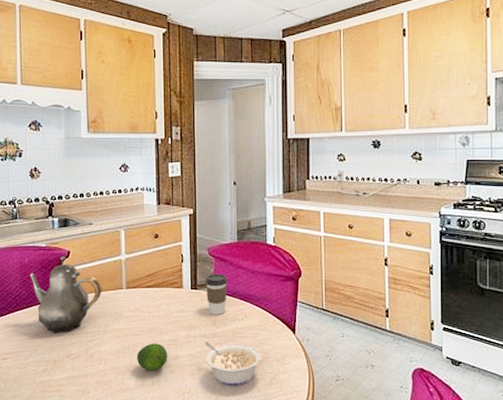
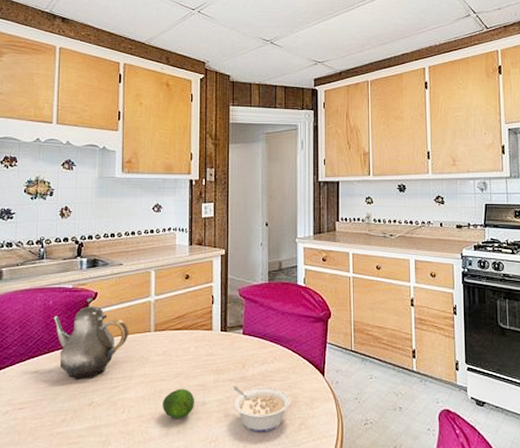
coffee cup: present [205,274,228,315] -> none [235,315,258,358]

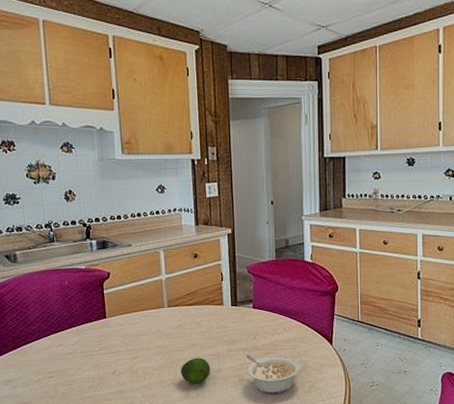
teapot: present [52,298,129,380] -> none [69,277,144,351]

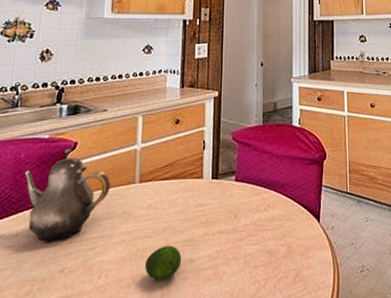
teapot: none [69,277,144,351] -> present [23,148,112,243]
legume: present [245,354,300,394] -> none [223,238,284,290]

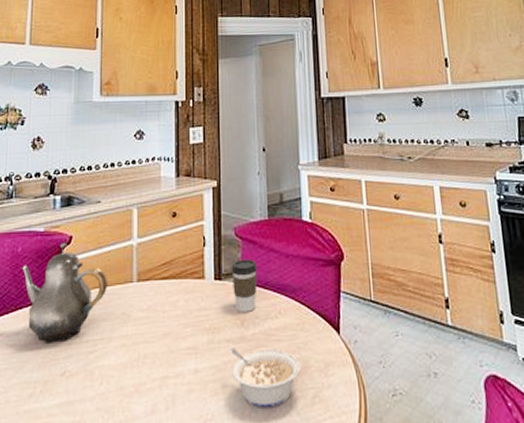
fruit: present [144,245,182,282] -> none [146,352,186,392]
legume: none [223,238,284,290] -> present [230,348,300,408]
coffee cup: none [227,160,252,207] -> present [231,259,258,312]

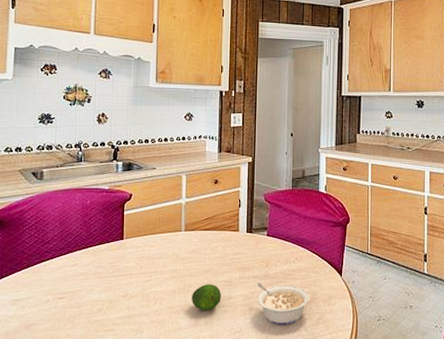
teapot: present [20,242,109,343] -> none [89,199,162,273]
fruit: none [146,352,186,392] -> present [191,284,222,312]
coffee cup: present [231,259,258,312] -> none [260,218,282,257]

